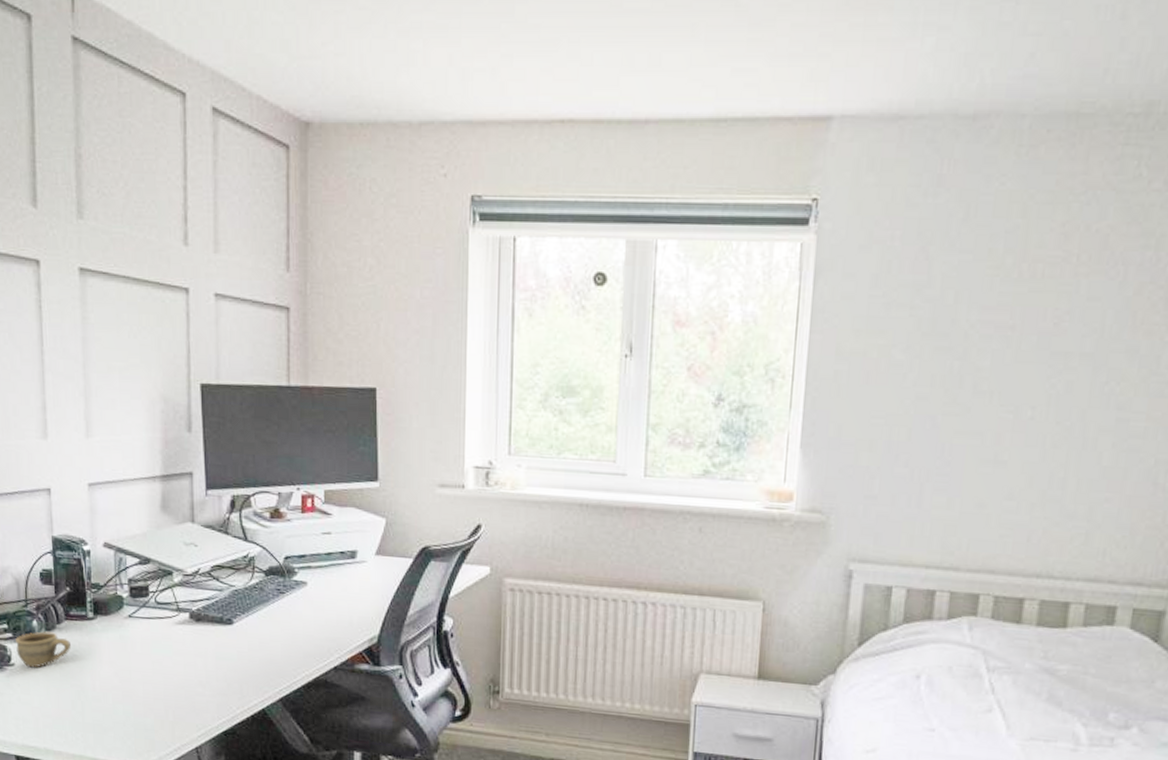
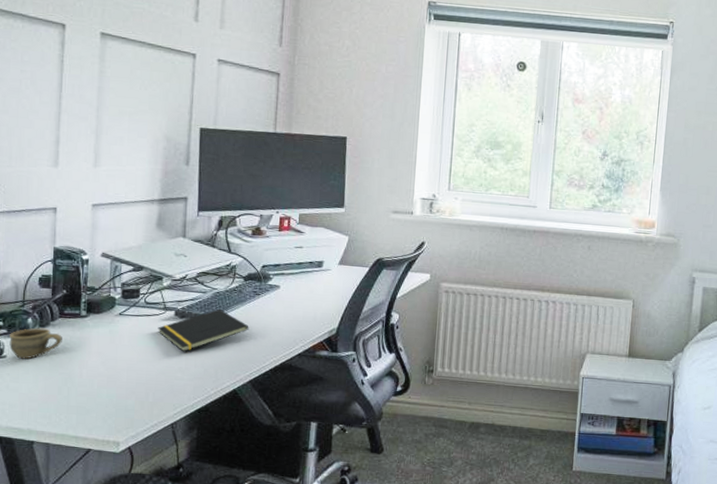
notepad: none [172,610,275,663] -> present [158,308,249,352]

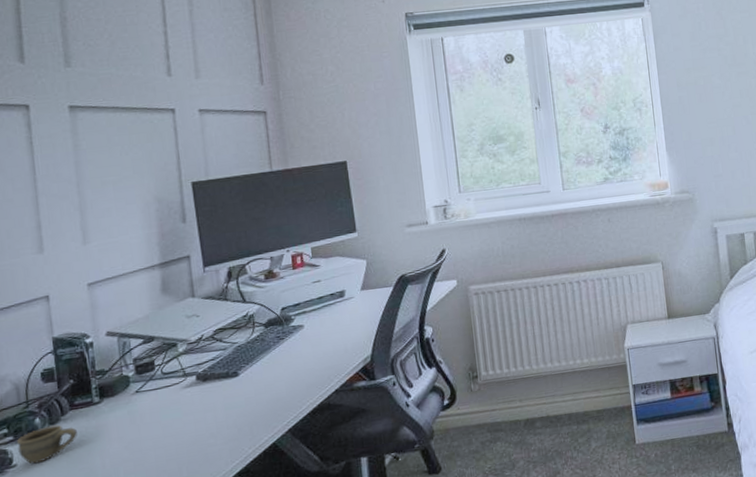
notepad: present [158,308,249,352] -> none [180,362,279,416]

